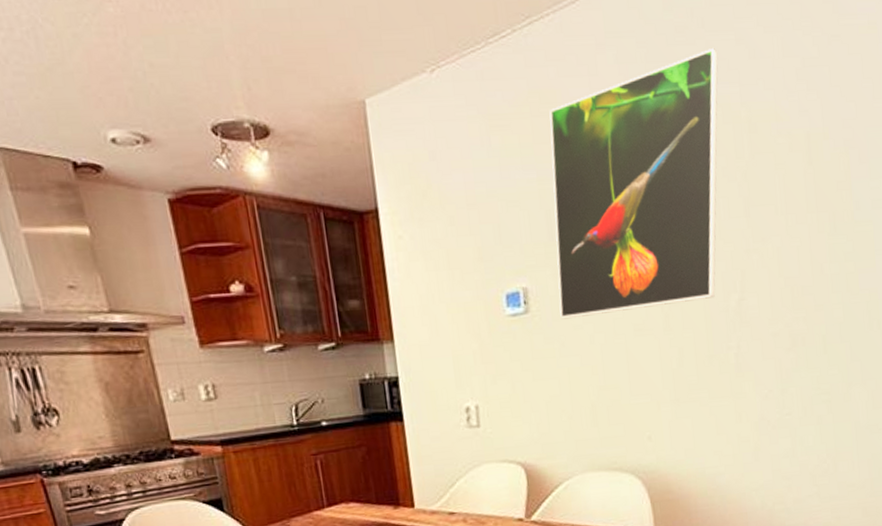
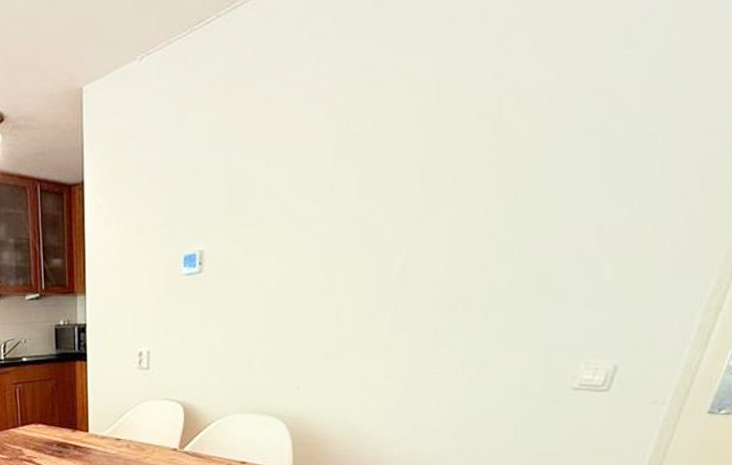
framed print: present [549,47,718,319] -> none [230,19,415,279]

